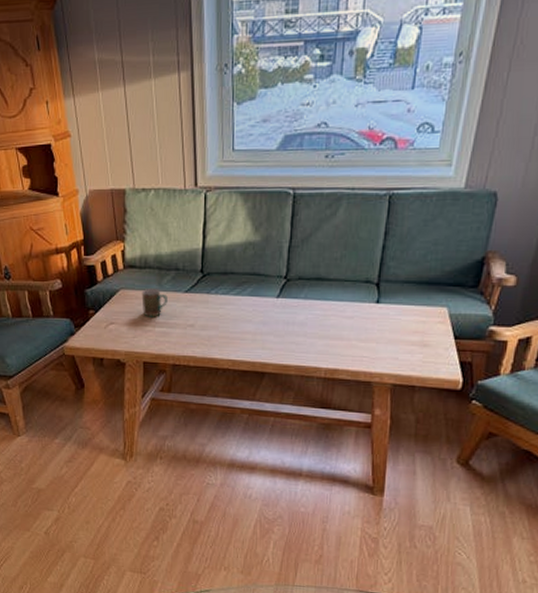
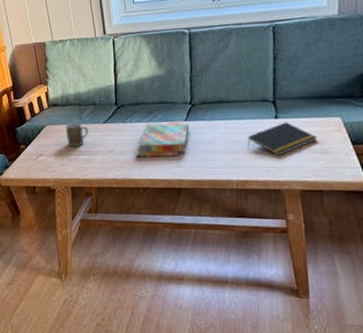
board game: none [219,296,282,337] -> present [136,121,190,158]
notepad: none [342,308,419,345] -> present [247,122,317,156]

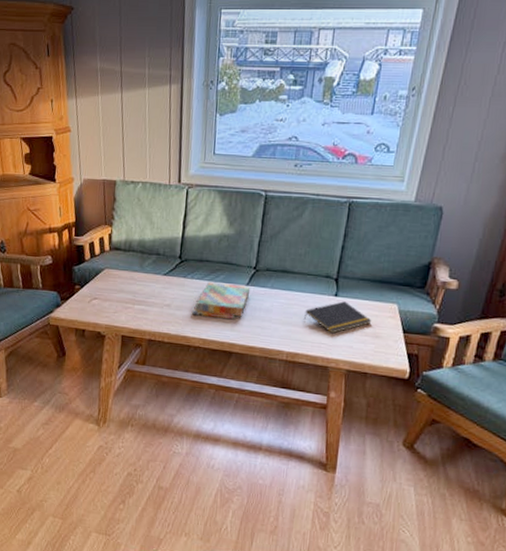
mug: present [65,122,88,147] -> none [124,269,148,296]

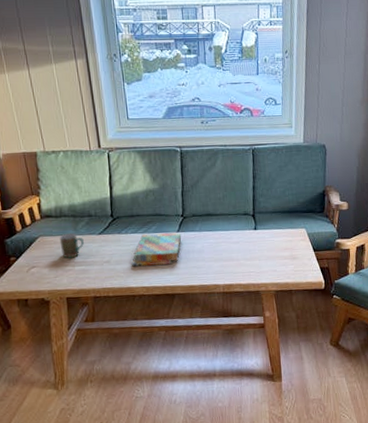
mug: none [124,269,148,296] -> present [59,233,84,259]
notepad: present [303,301,372,334] -> none [231,233,288,262]

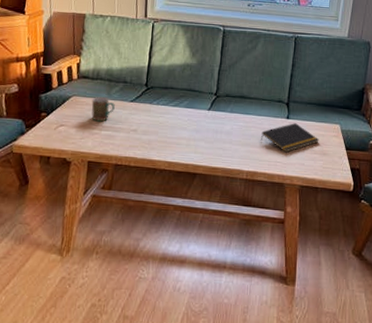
board game: present [132,232,182,267] -> none [158,107,212,143]
notepad: none [231,233,288,262] -> present [260,123,319,153]

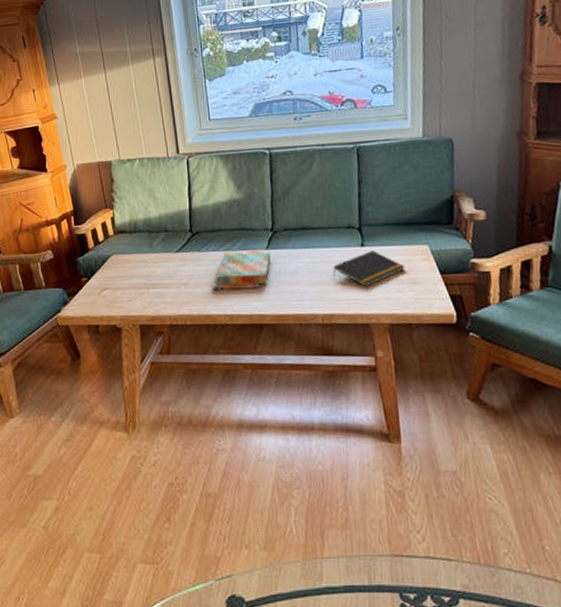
mug: present [91,97,115,122] -> none [133,251,160,280]
board game: none [158,107,212,143] -> present [213,249,272,291]

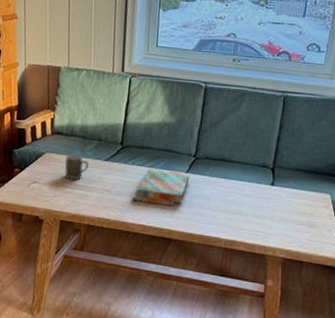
mug: none [133,251,160,280] -> present [64,154,89,180]
notepad: present [332,250,405,287] -> none [241,190,307,222]

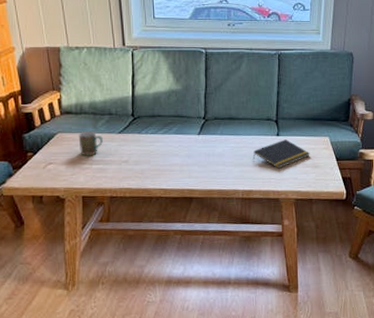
board game: present [132,168,190,207] -> none [150,134,203,168]
notepad: none [241,190,307,222] -> present [252,139,310,169]

